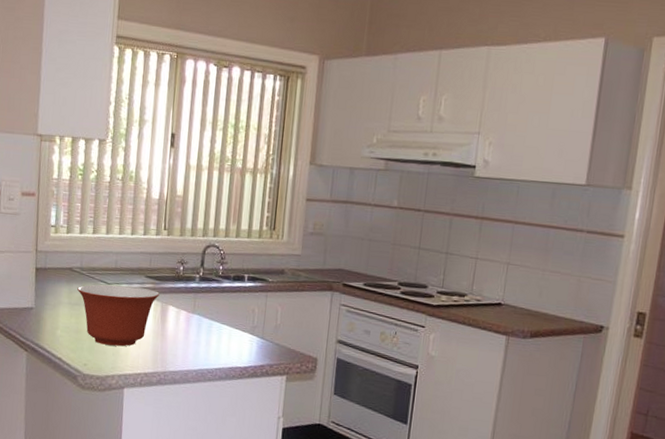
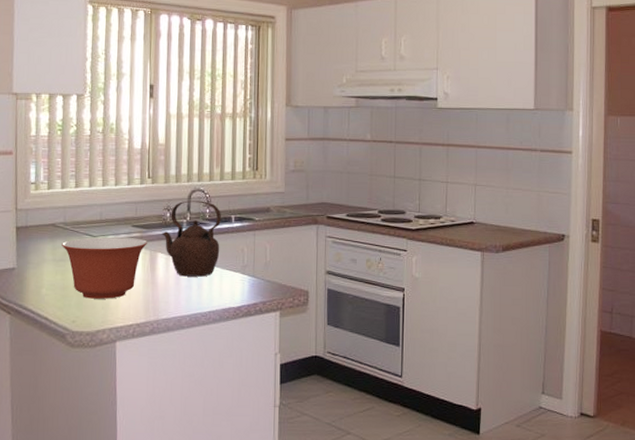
teapot: none [174,255,235,334] -> present [162,200,222,277]

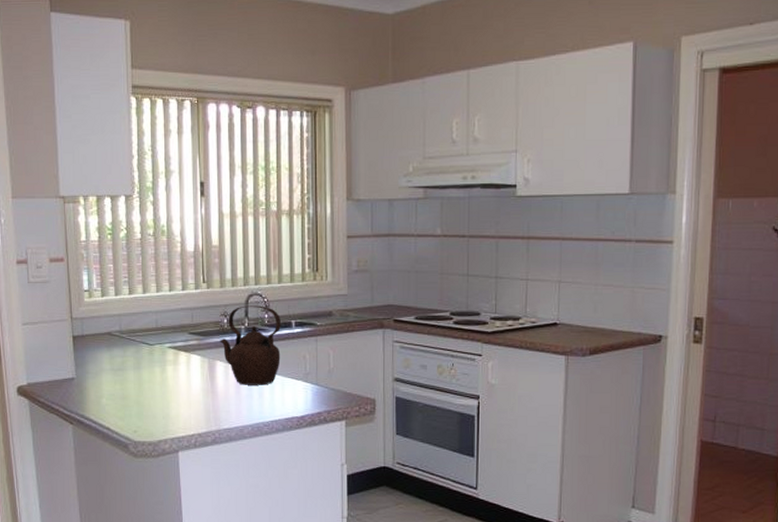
mixing bowl: present [62,237,147,299] -> none [119,346,205,409]

